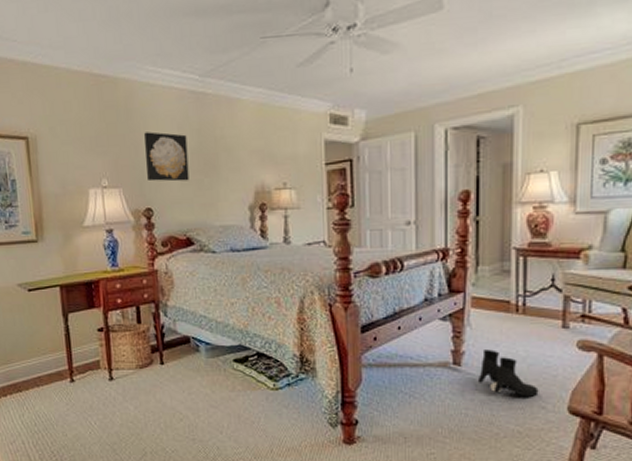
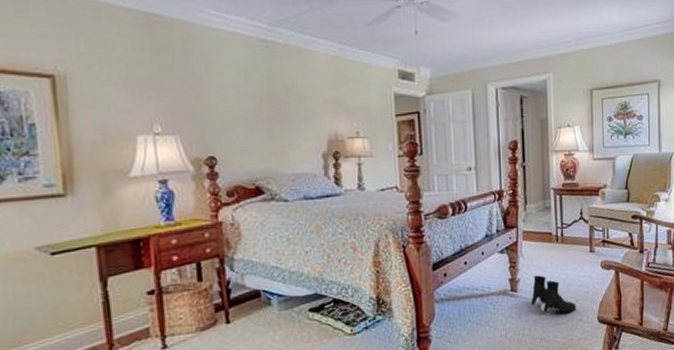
wall art: present [144,132,189,182] -> none [206,77,258,129]

